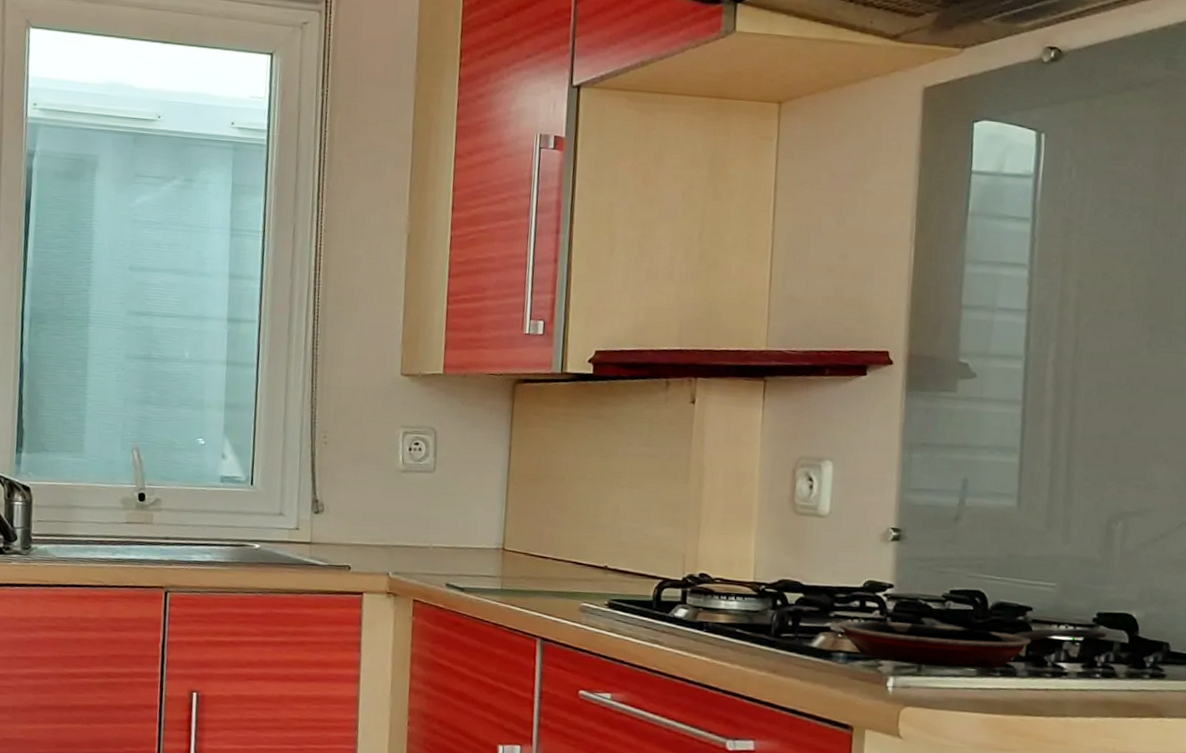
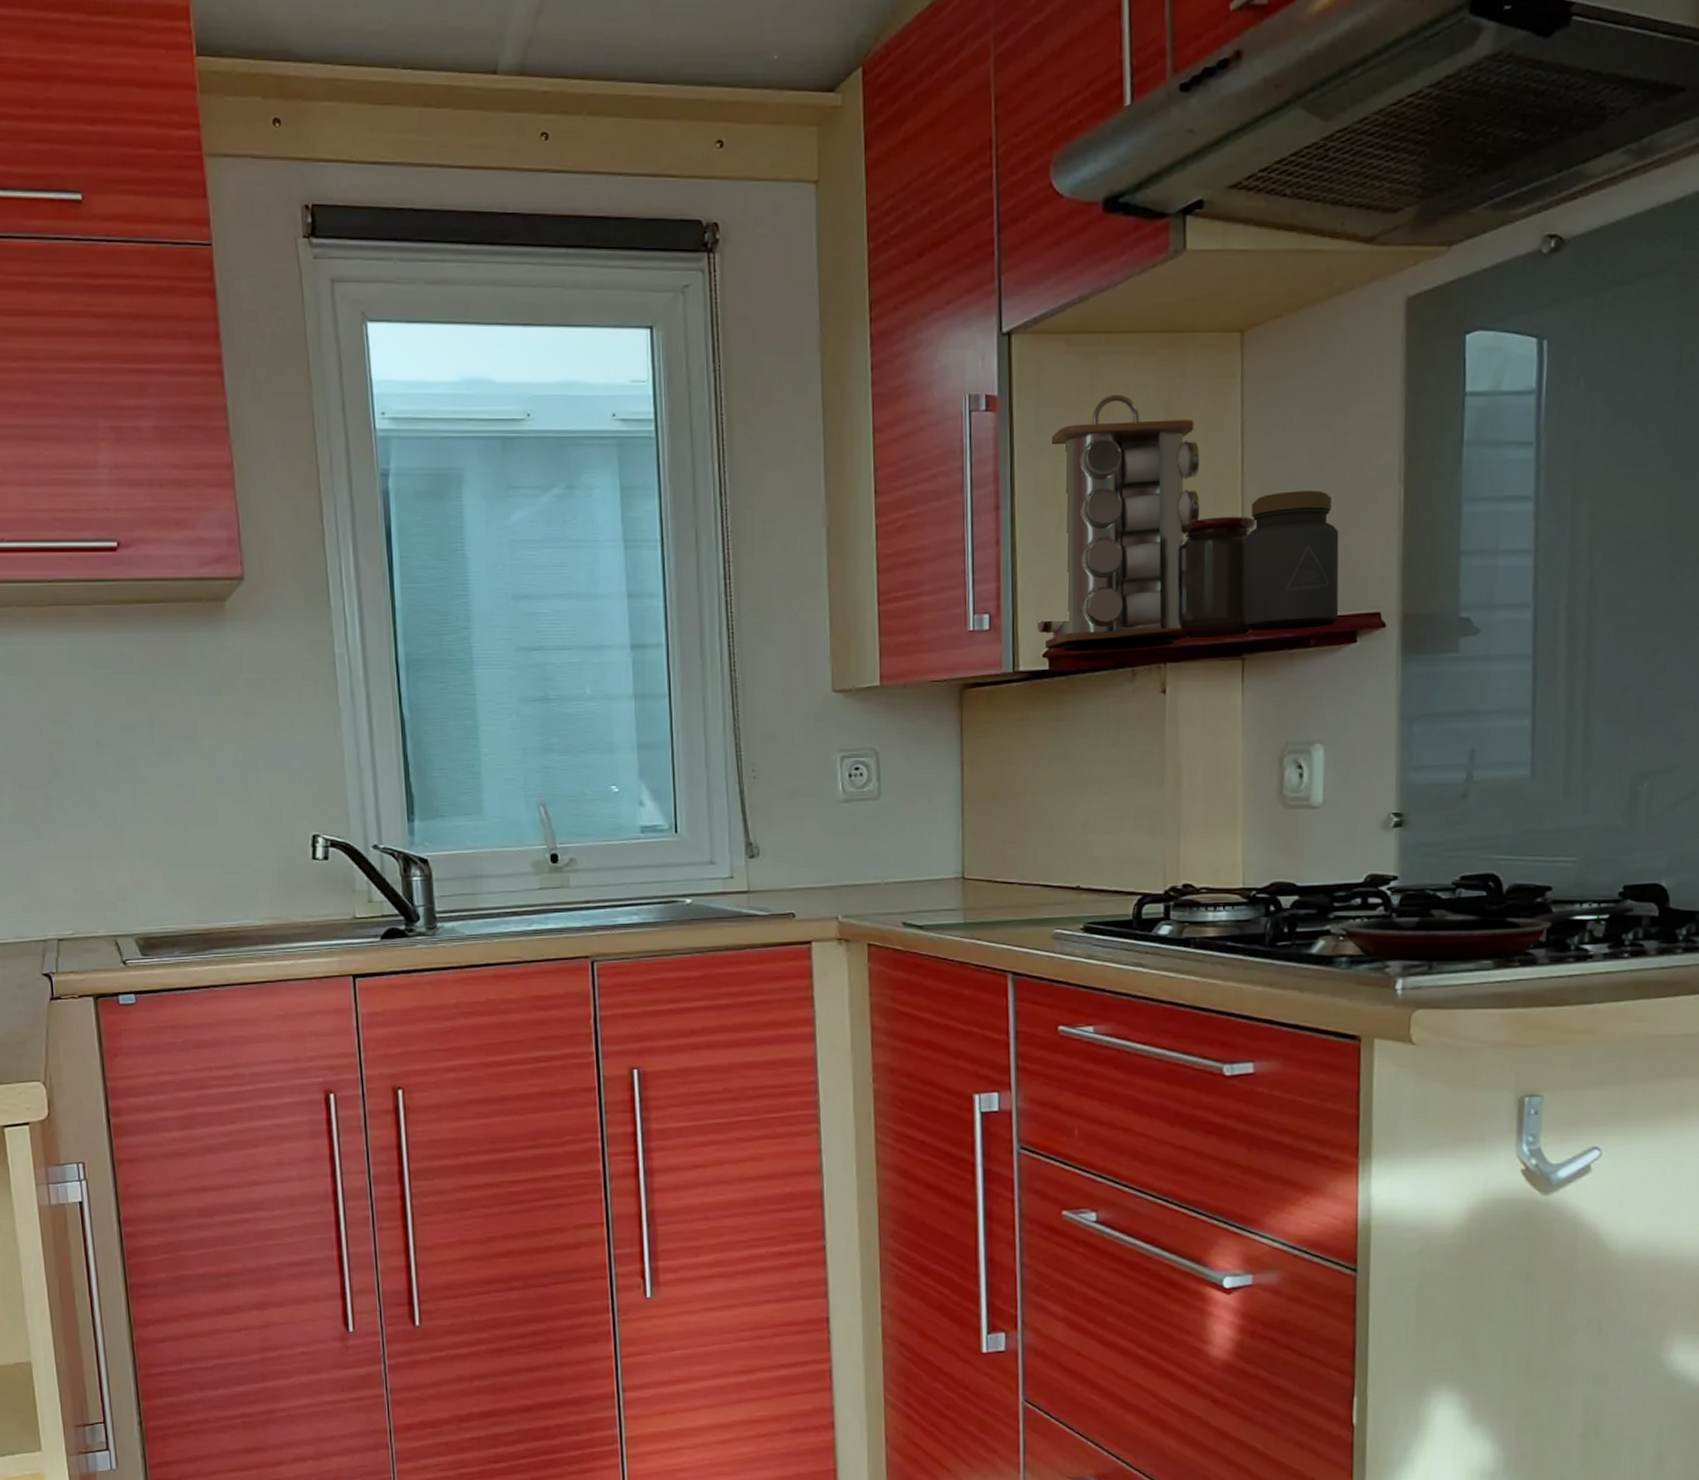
spice rack: none [585,145,738,364] -> present [1037,394,1200,652]
jar: none [709,256,784,361] -> present [1177,516,1257,639]
jar: none [767,240,856,360] -> present [1244,491,1339,632]

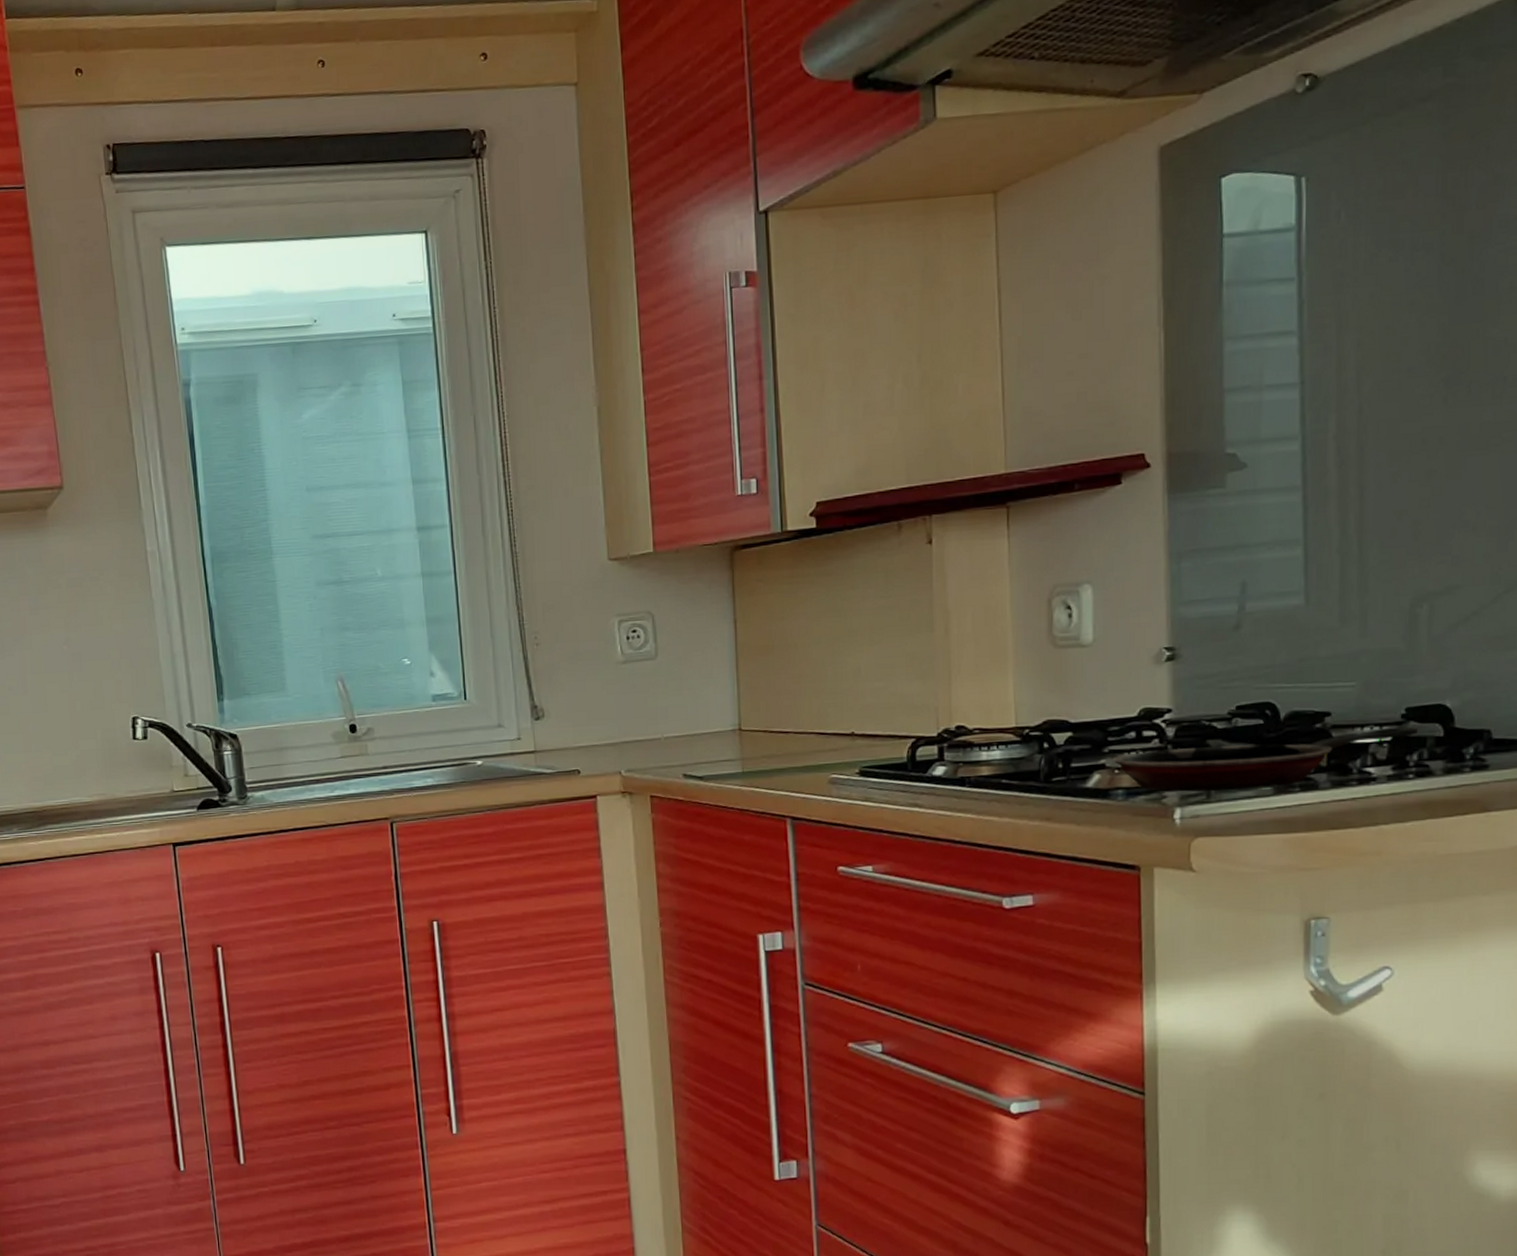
spice rack: present [1037,394,1200,652] -> none [803,261,959,510]
jar: present [1177,516,1257,639] -> none [938,369,1016,491]
jar: present [1244,491,1339,632] -> none [1004,340,1102,479]

